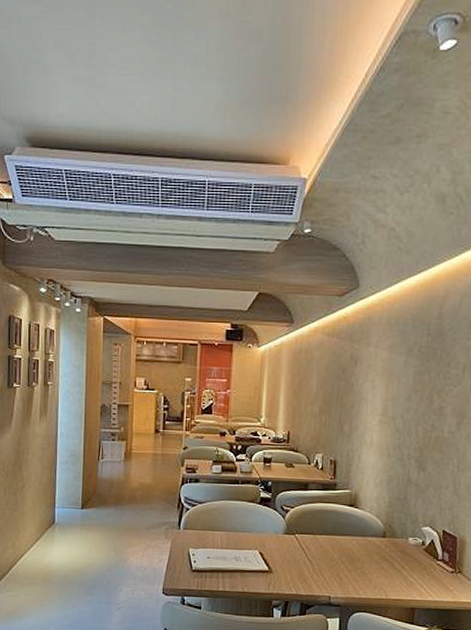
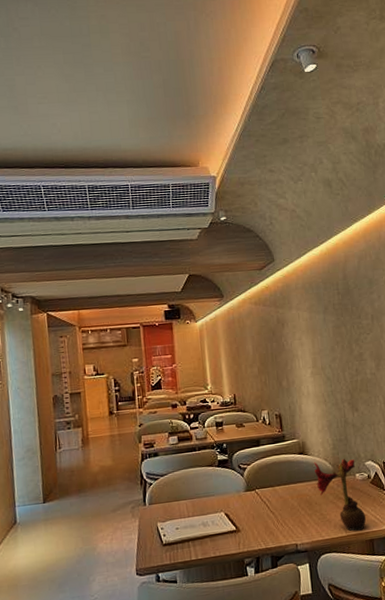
flower: none [359,517,412,597] -> present [314,458,367,531]

